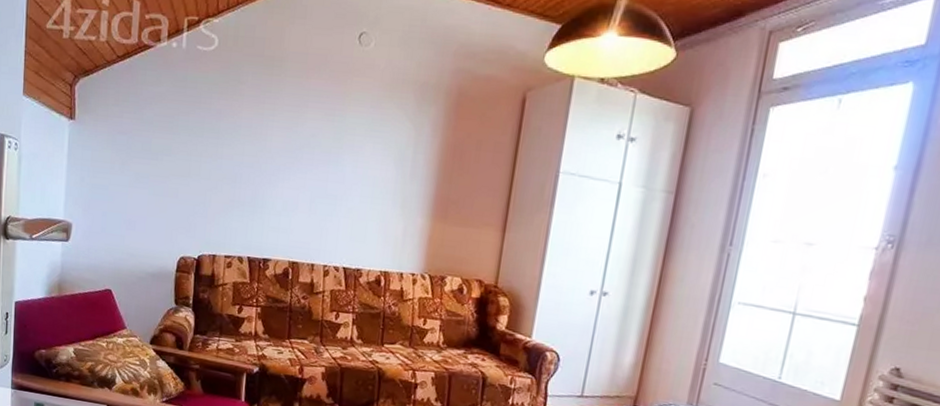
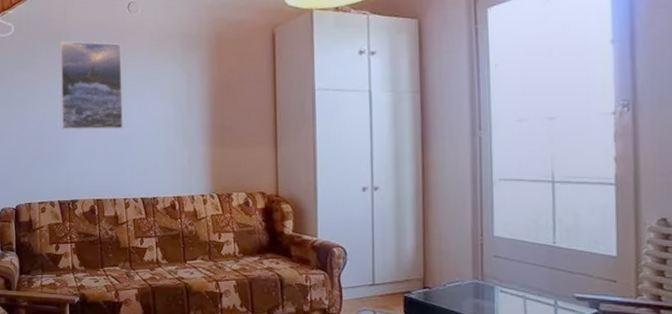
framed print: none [261,67,345,184] -> present [59,41,123,130]

